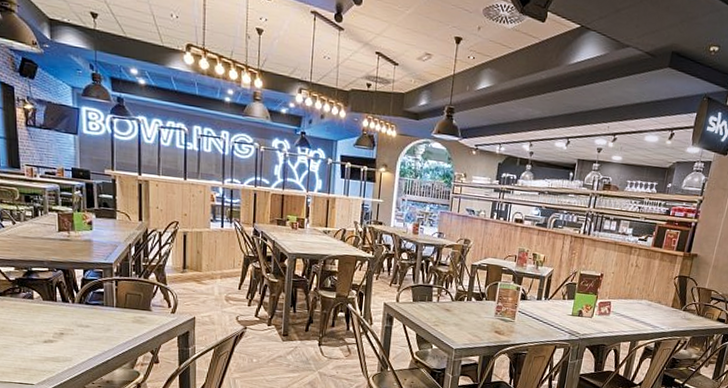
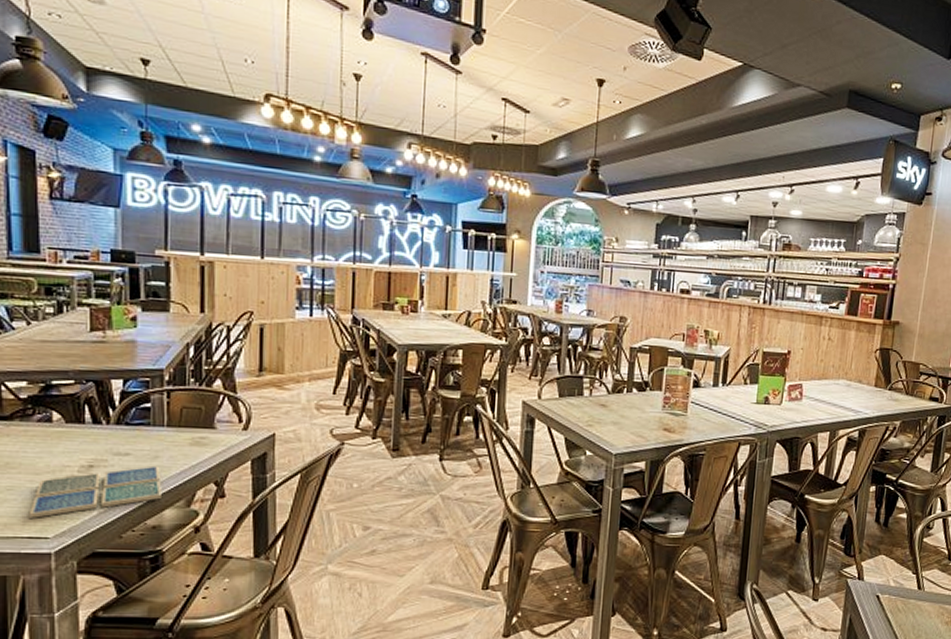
drink coaster: none [19,336,113,370] -> present [28,465,161,518]

